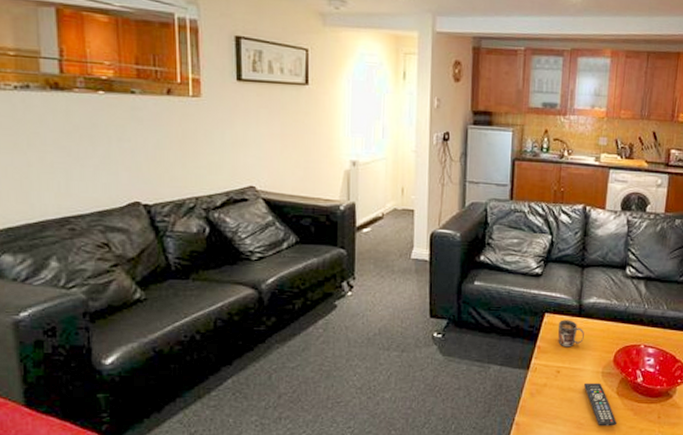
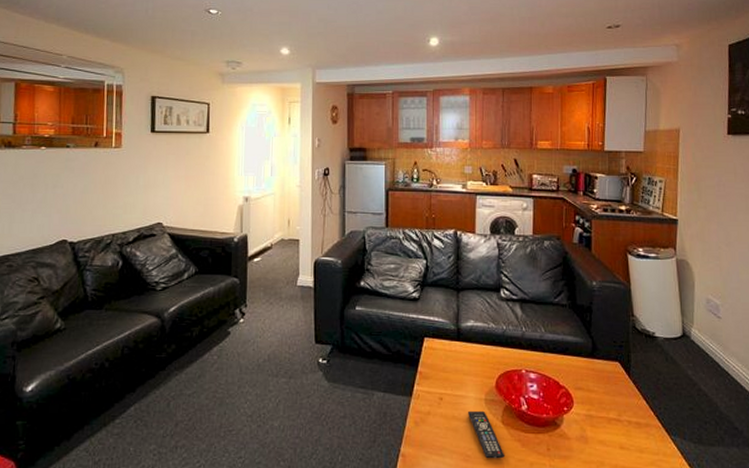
mug: present [557,320,584,348] -> none [437,344,464,373]

